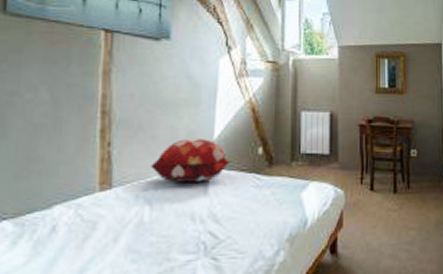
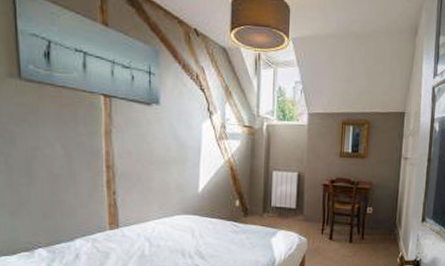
decorative pillow: present [151,139,231,183] -> none [148,191,213,226]

